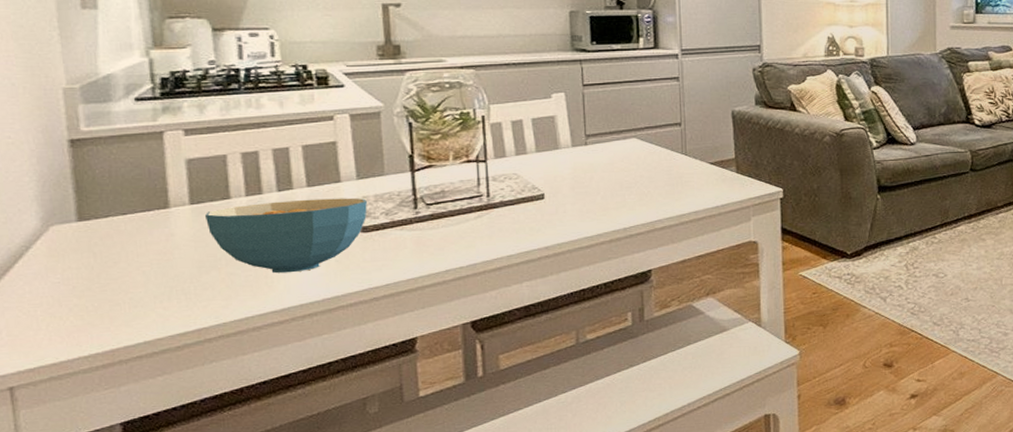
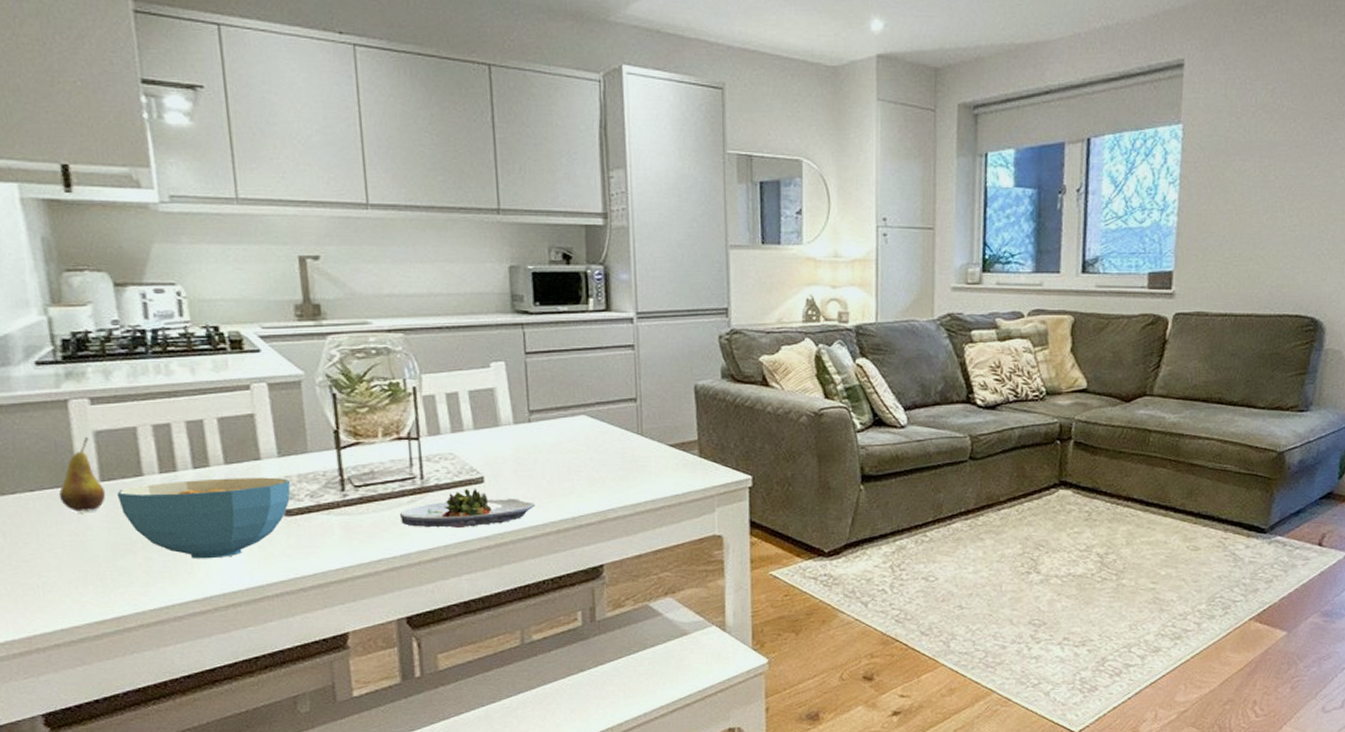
fruit: none [149,165,195,233] -> present [58,437,106,512]
salad plate: none [468,204,590,241] -> present [400,489,535,528]

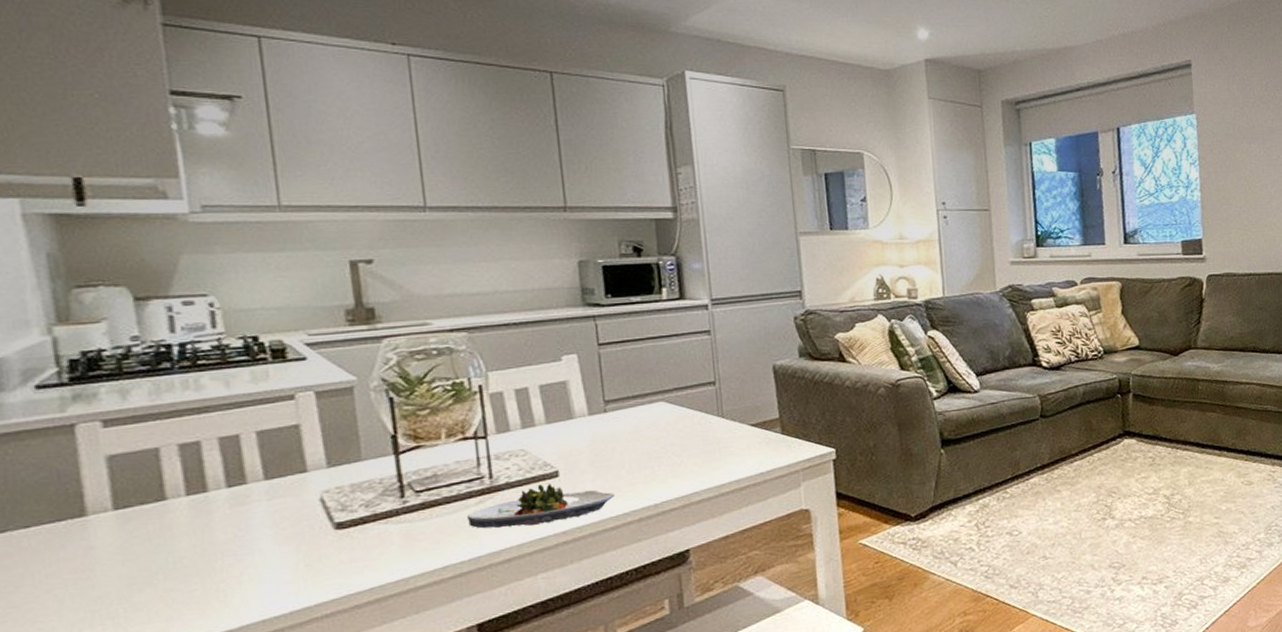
fruit: present [58,437,106,512] -> none [60,463,120,546]
cereal bowl: present [116,477,291,559] -> none [133,489,342,586]

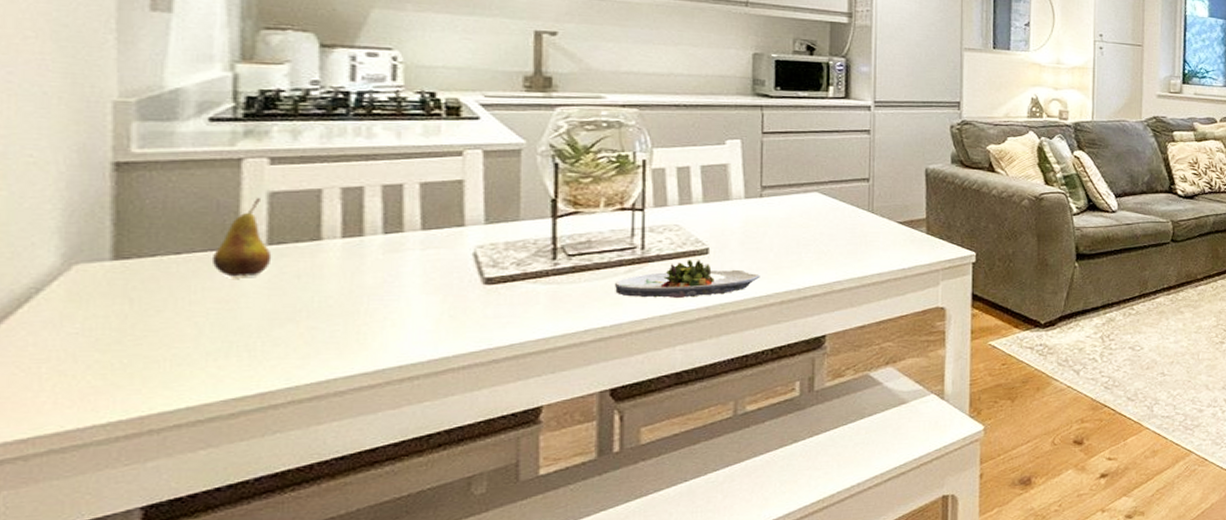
fruit: none [60,463,120,546] -> present [211,198,272,277]

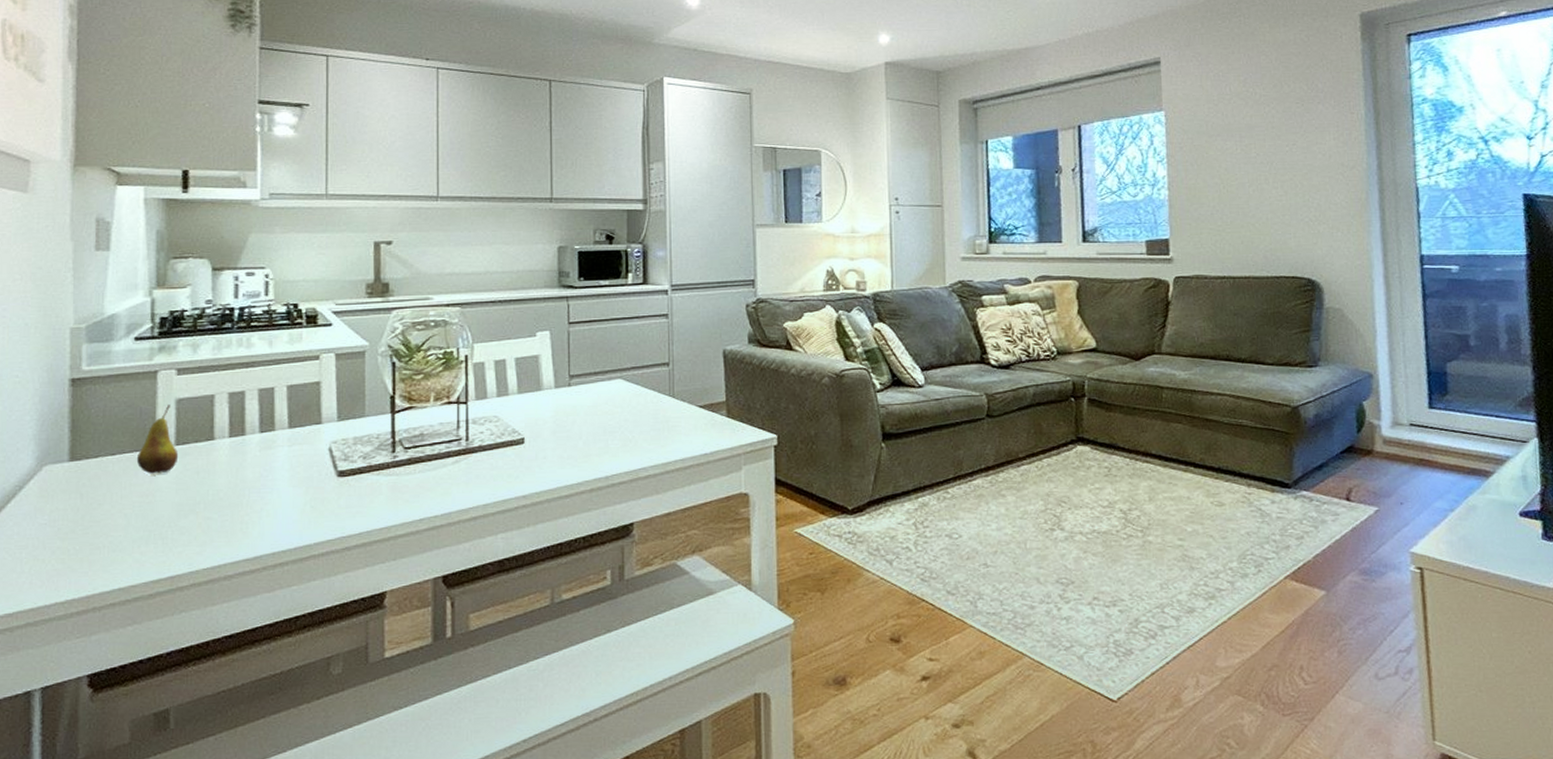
salad plate: present [615,260,760,298] -> none [445,449,571,488]

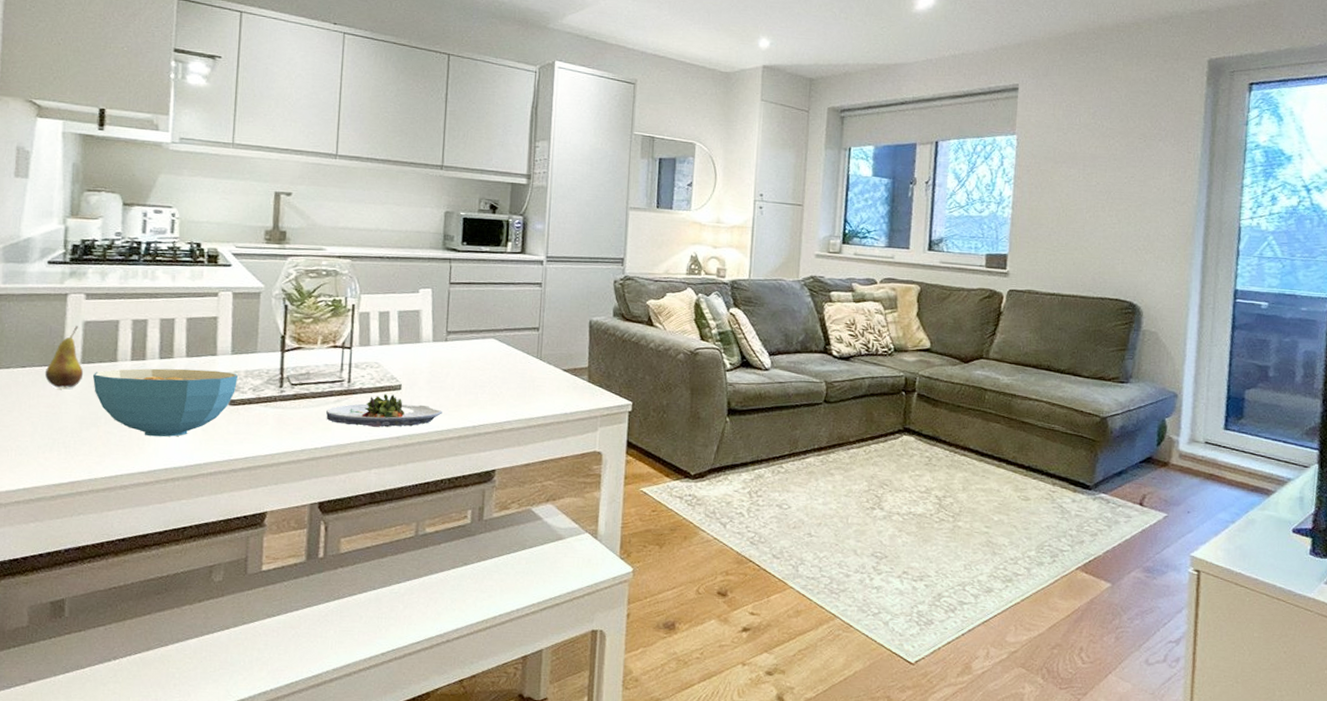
cereal bowl: none [188,440,346,519] -> present [92,368,238,437]
salad plate: none [445,449,571,488] -> present [326,394,442,428]

